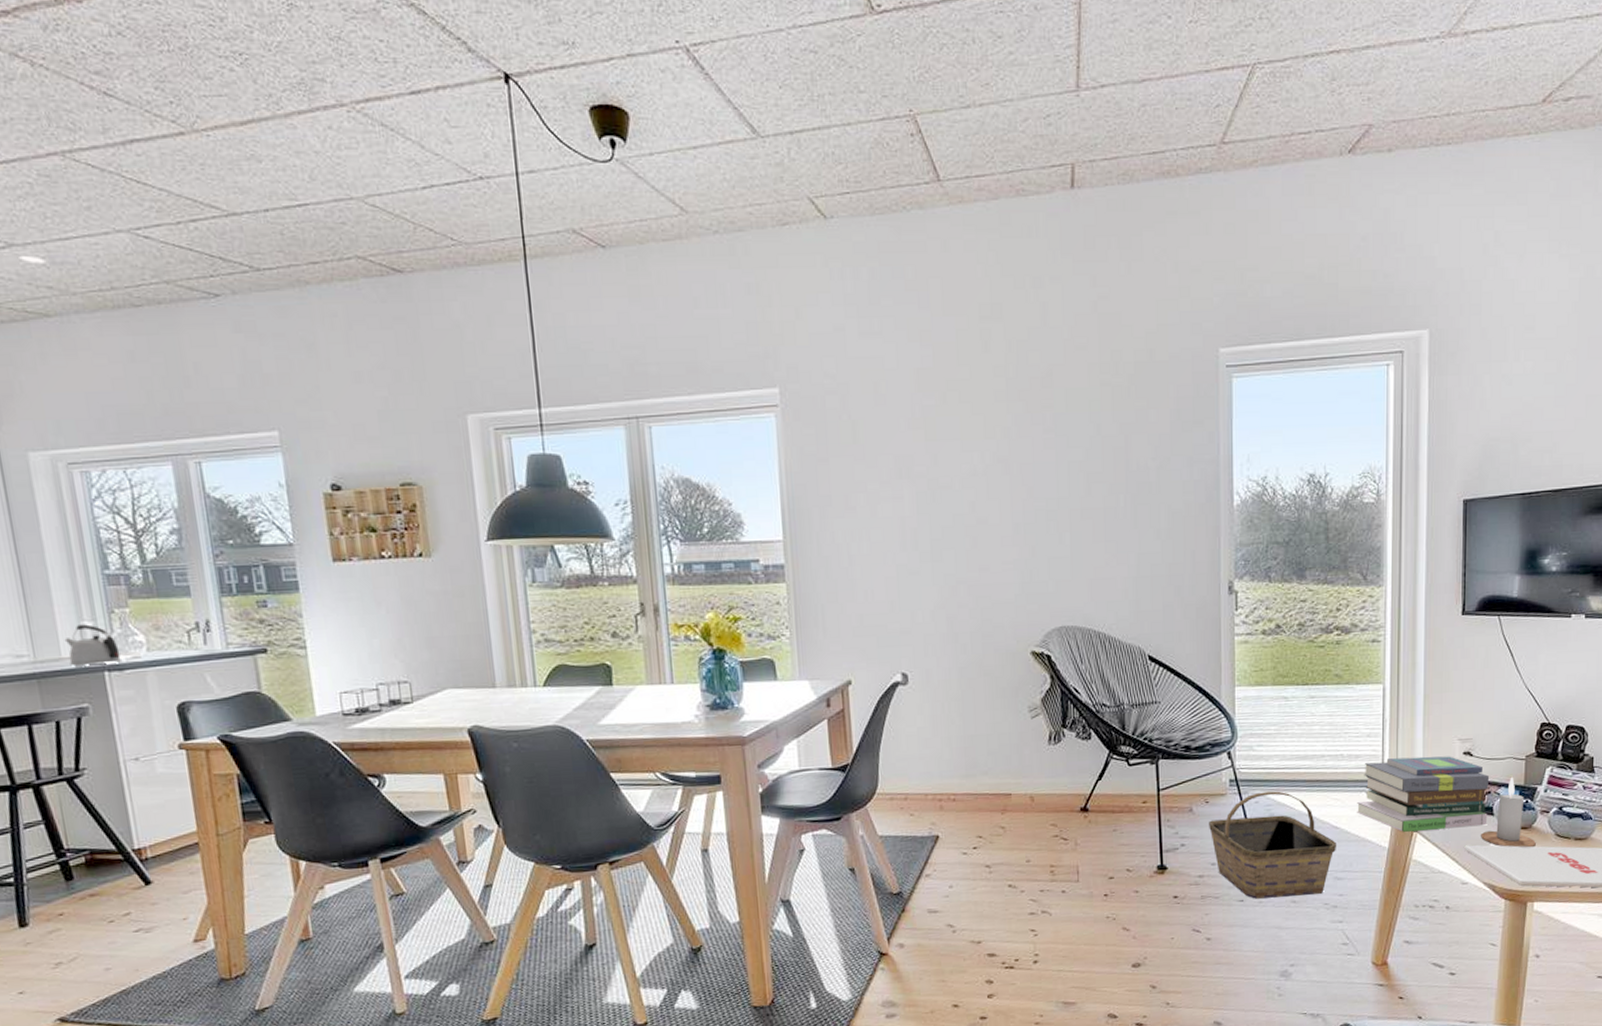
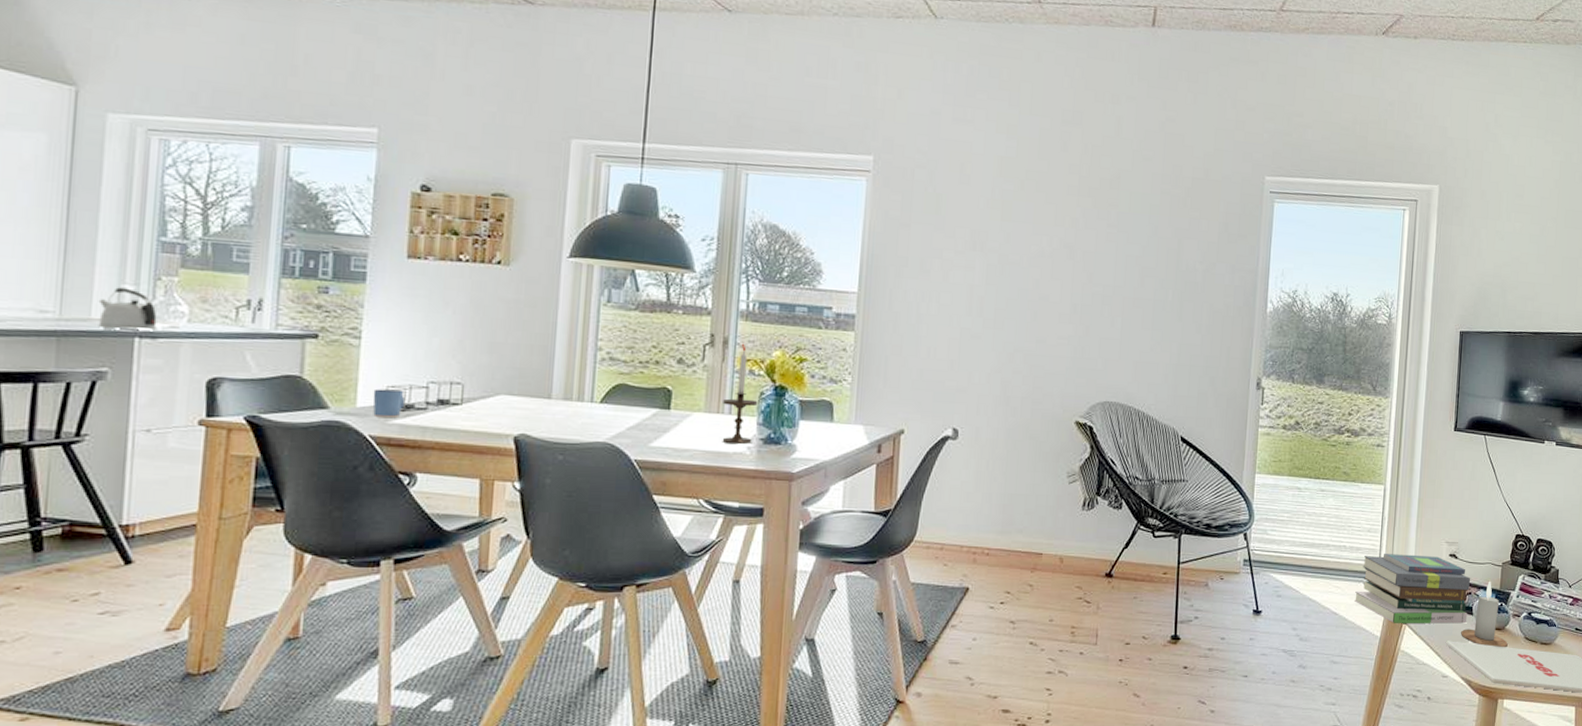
mug: none [328,694,360,725] -> present [373,389,406,418]
candlestick: none [663,608,699,715] -> present [722,343,758,445]
basket: present [1209,791,1337,899] -> none [1222,574,1335,676]

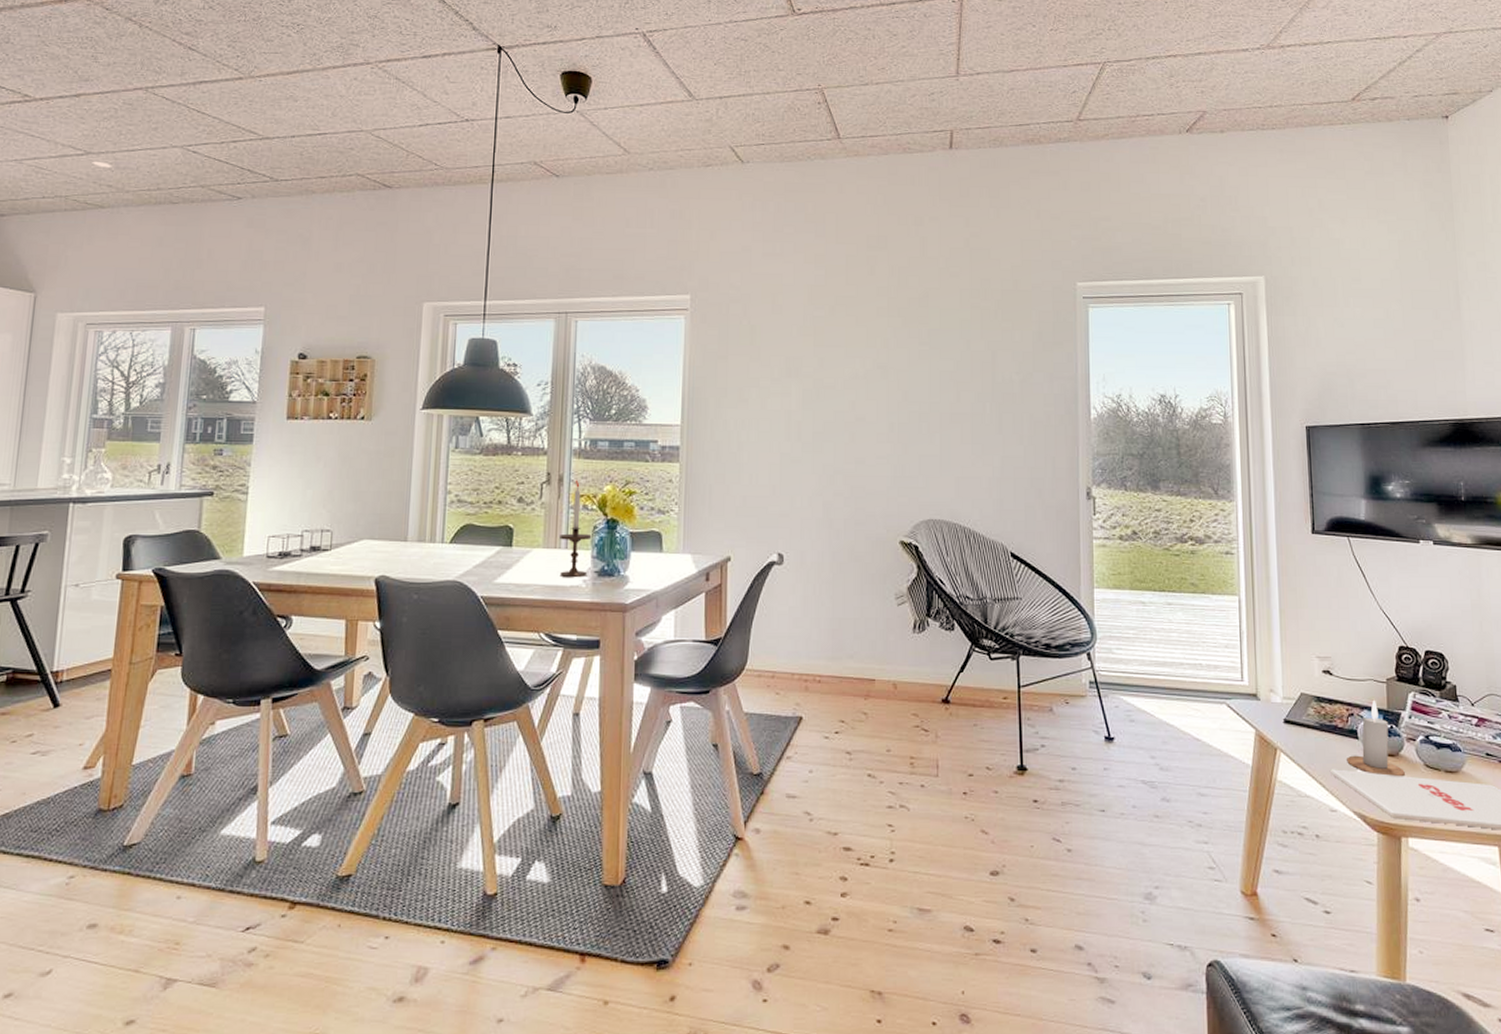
kettle: present [98,287,157,330] -> none [42,460,88,497]
mug: present [373,389,406,418] -> none [256,539,284,566]
books: present [1355,554,1471,624] -> none [1218,672,1353,750]

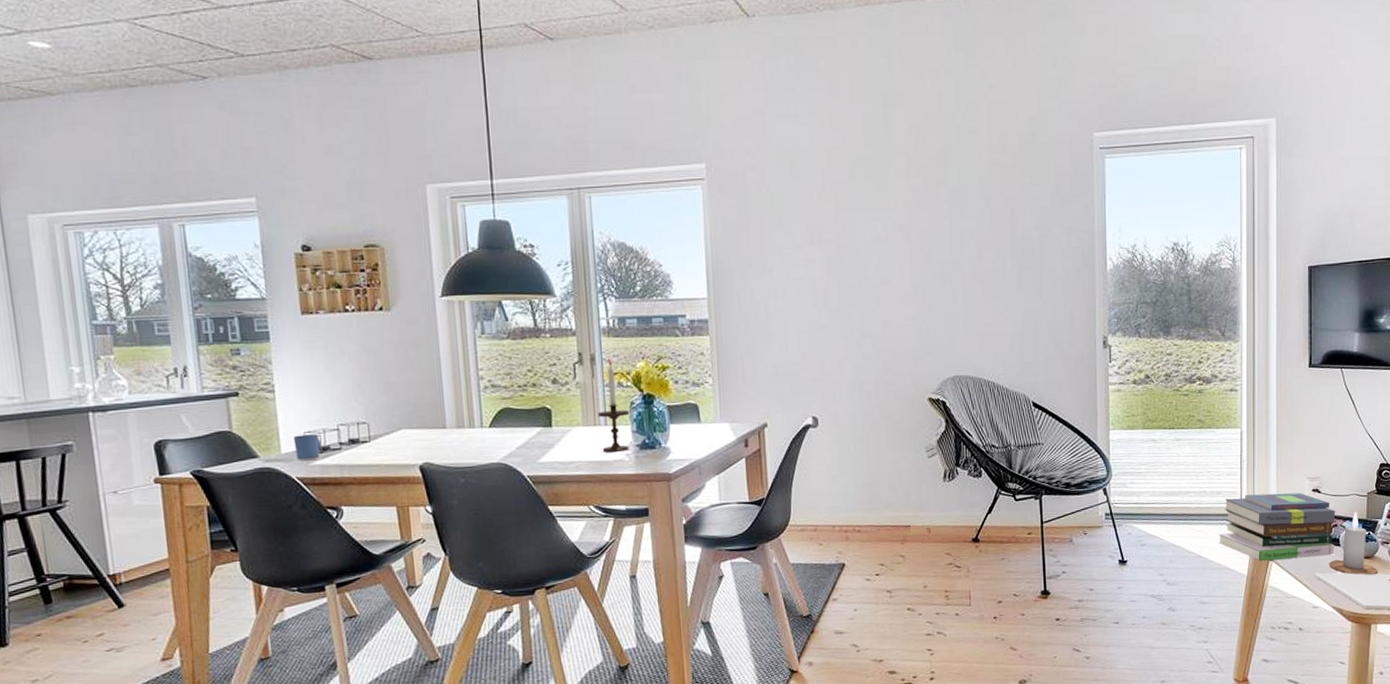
mug: none [256,539,284,566] -> present [293,434,322,461]
books: none [1218,672,1353,750] -> present [1219,493,1336,561]

